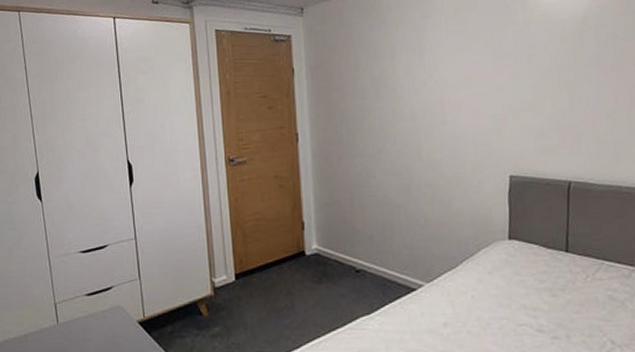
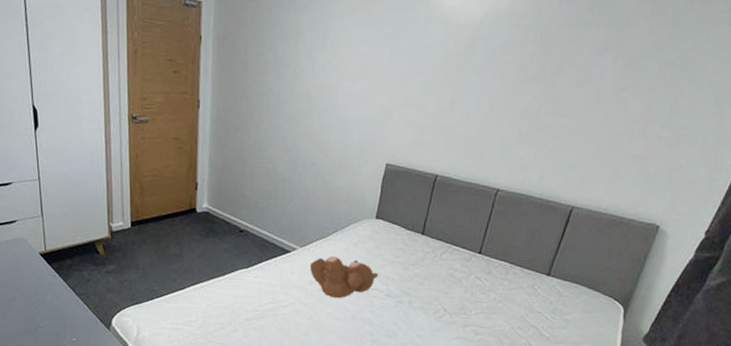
teddy bear: none [440,289,524,341] -> present [309,256,379,299]

